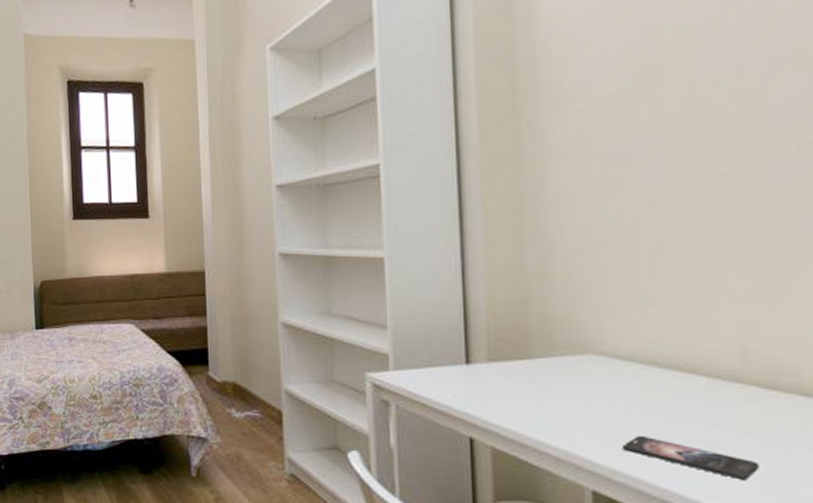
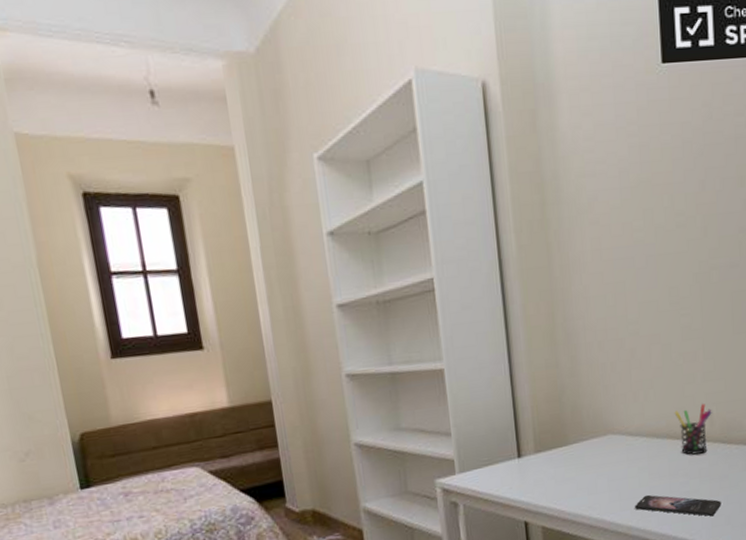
pen holder: none [686,333,747,397] -> present [674,403,712,455]

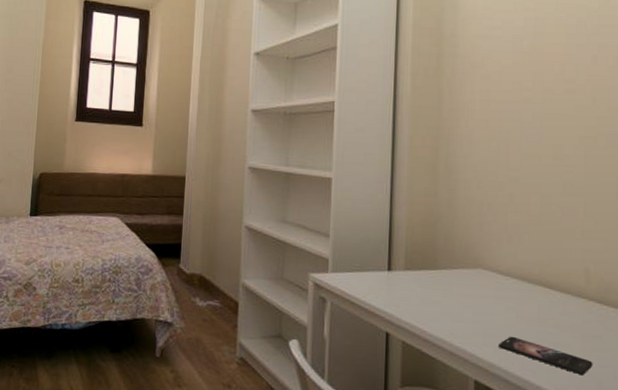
pen holder: present [674,403,712,455] -> none [548,258,589,309]

